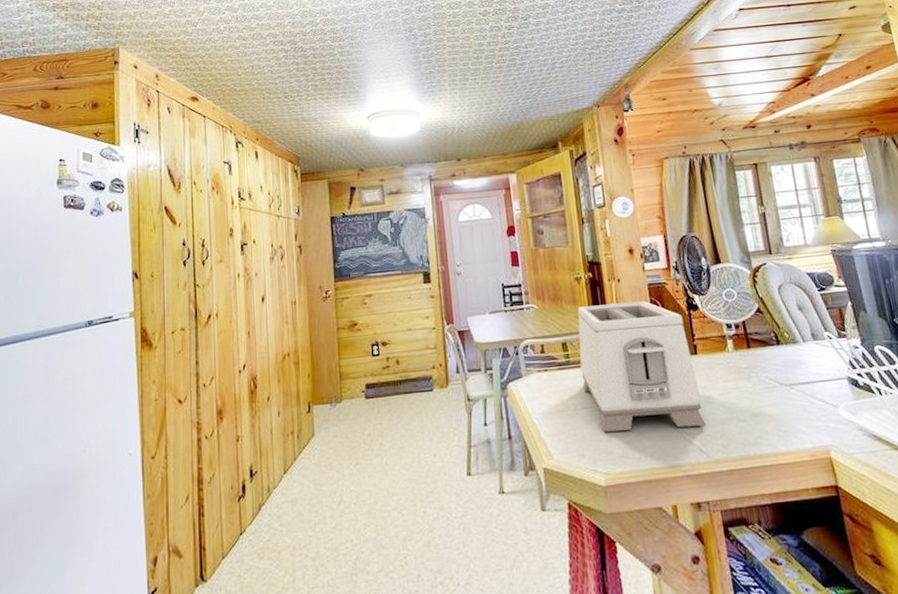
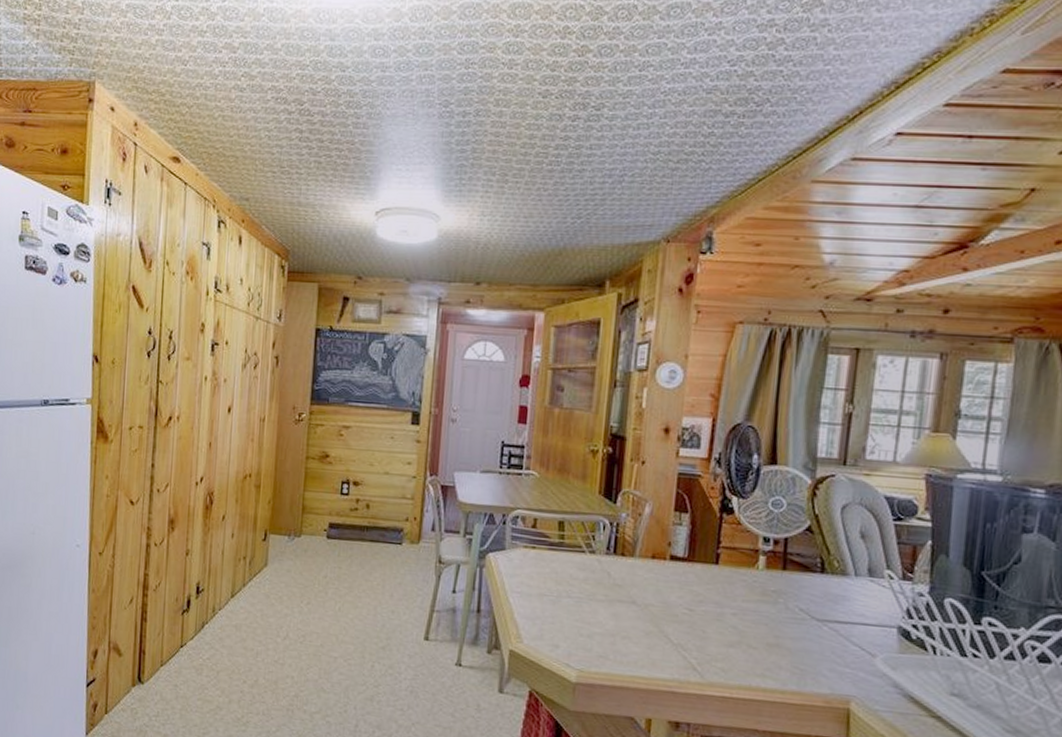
toaster: present [577,300,706,432] -> none [572,484,712,644]

